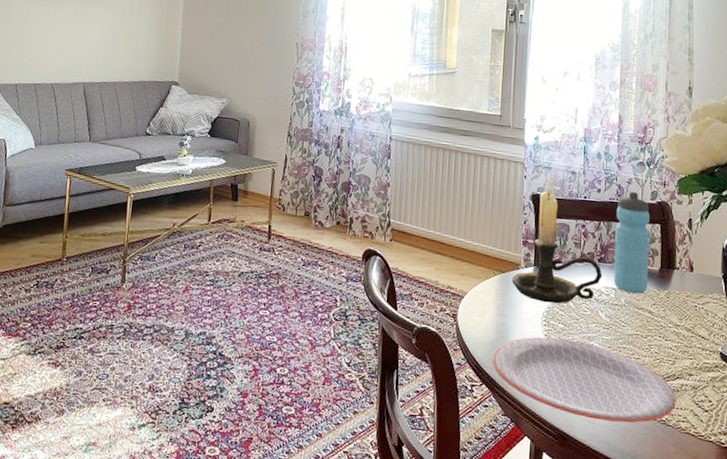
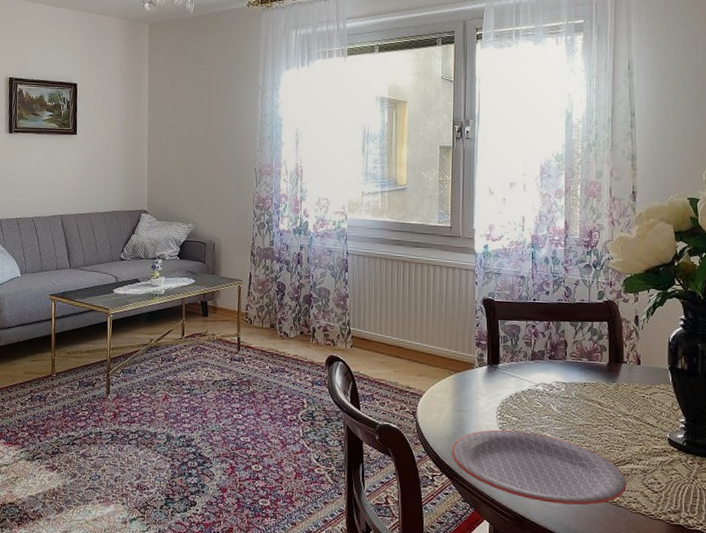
candle holder: present [512,177,603,304] -> none [467,282,553,399]
water bottle: present [614,191,650,294] -> none [564,292,597,388]

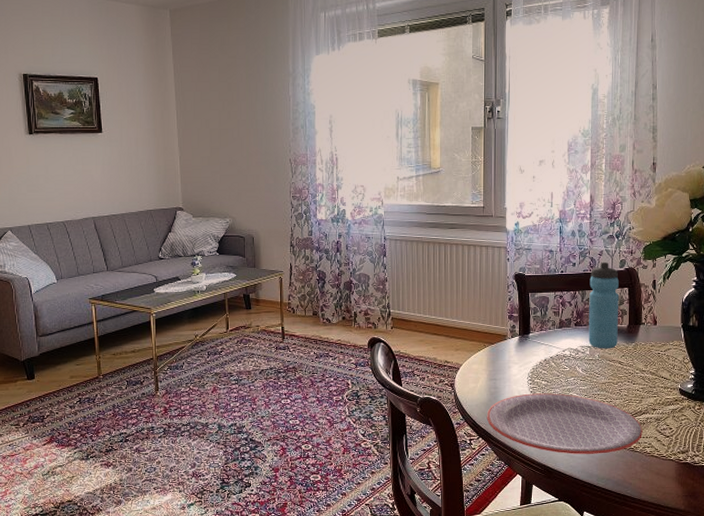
water bottle: none [564,292,597,388] -> present [588,261,619,349]

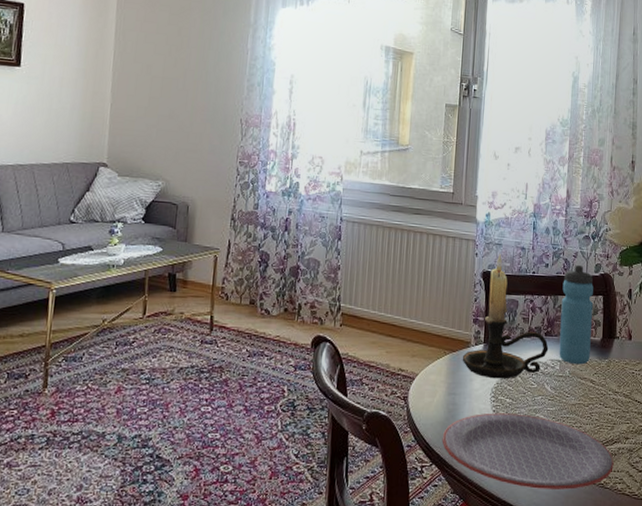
candle holder: none [500,257,579,365] -> present [462,254,549,379]

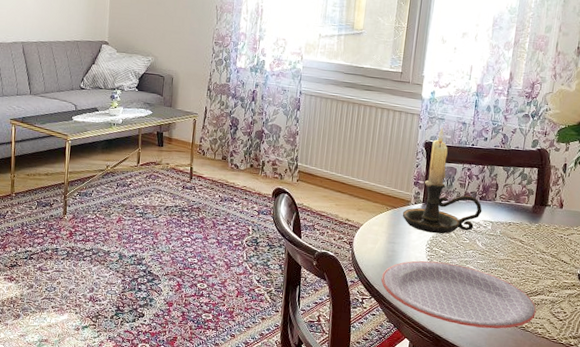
water bottle: present [559,264,593,365] -> none [491,139,529,227]

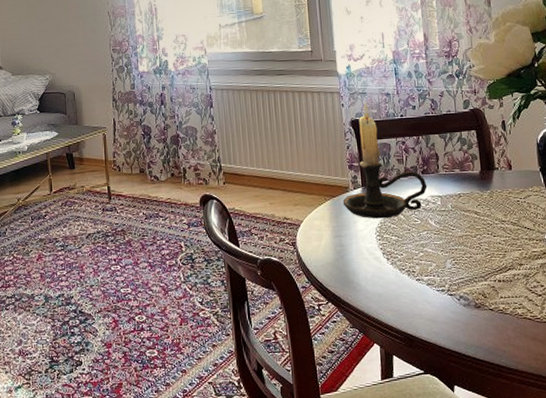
plate: present [381,260,537,329] -> none [334,249,511,319]

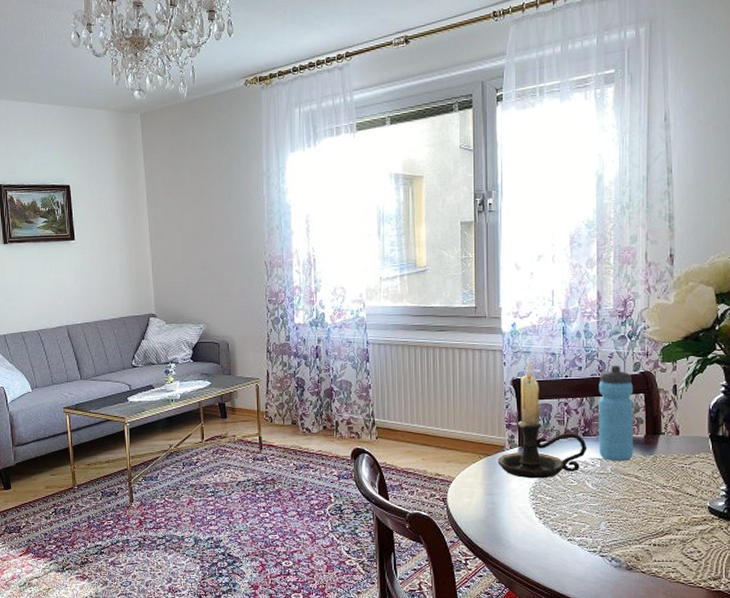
water bottle: none [432,103,471,199] -> present [598,365,633,462]

